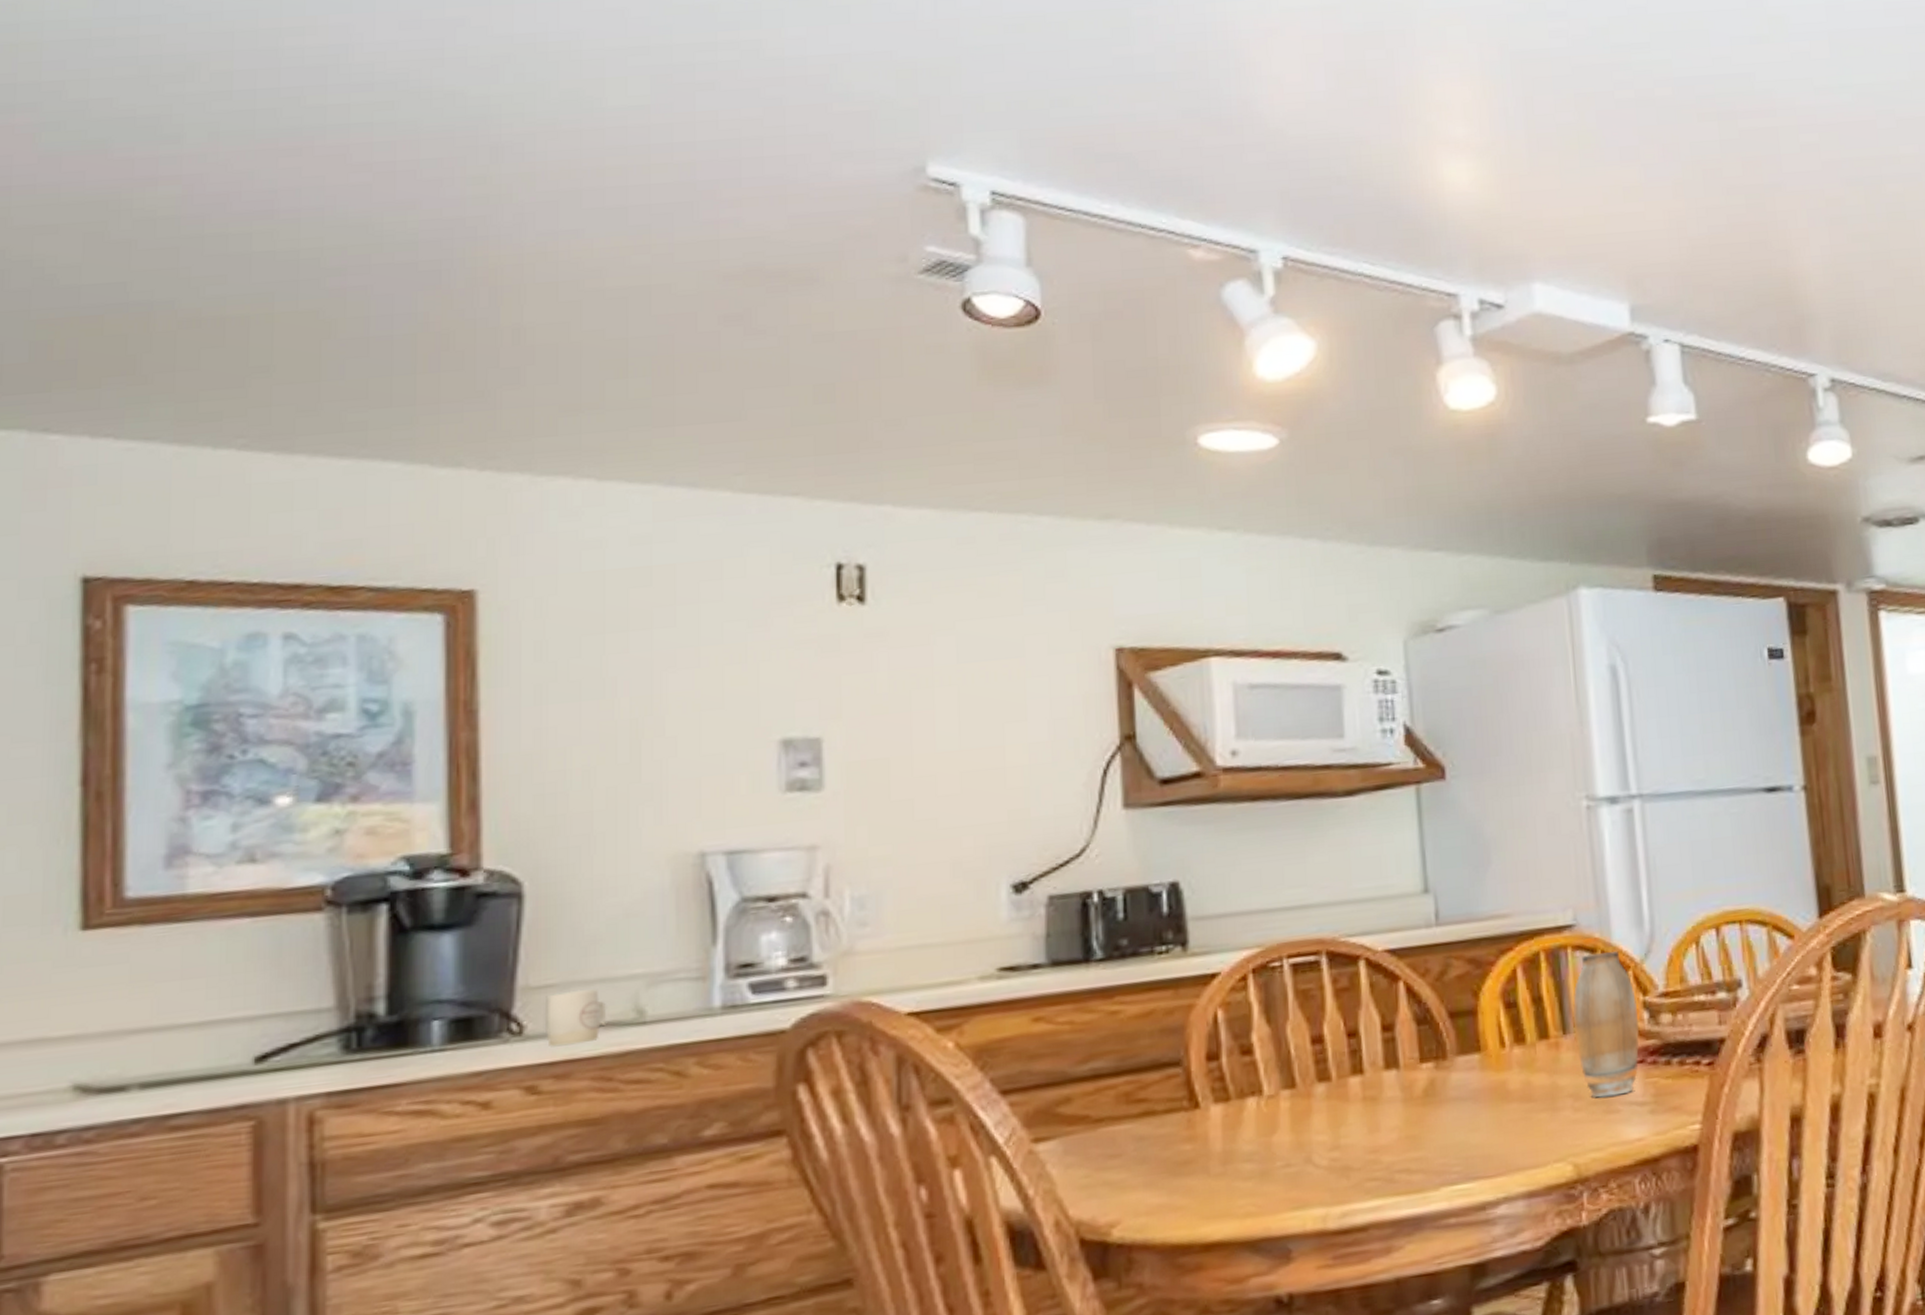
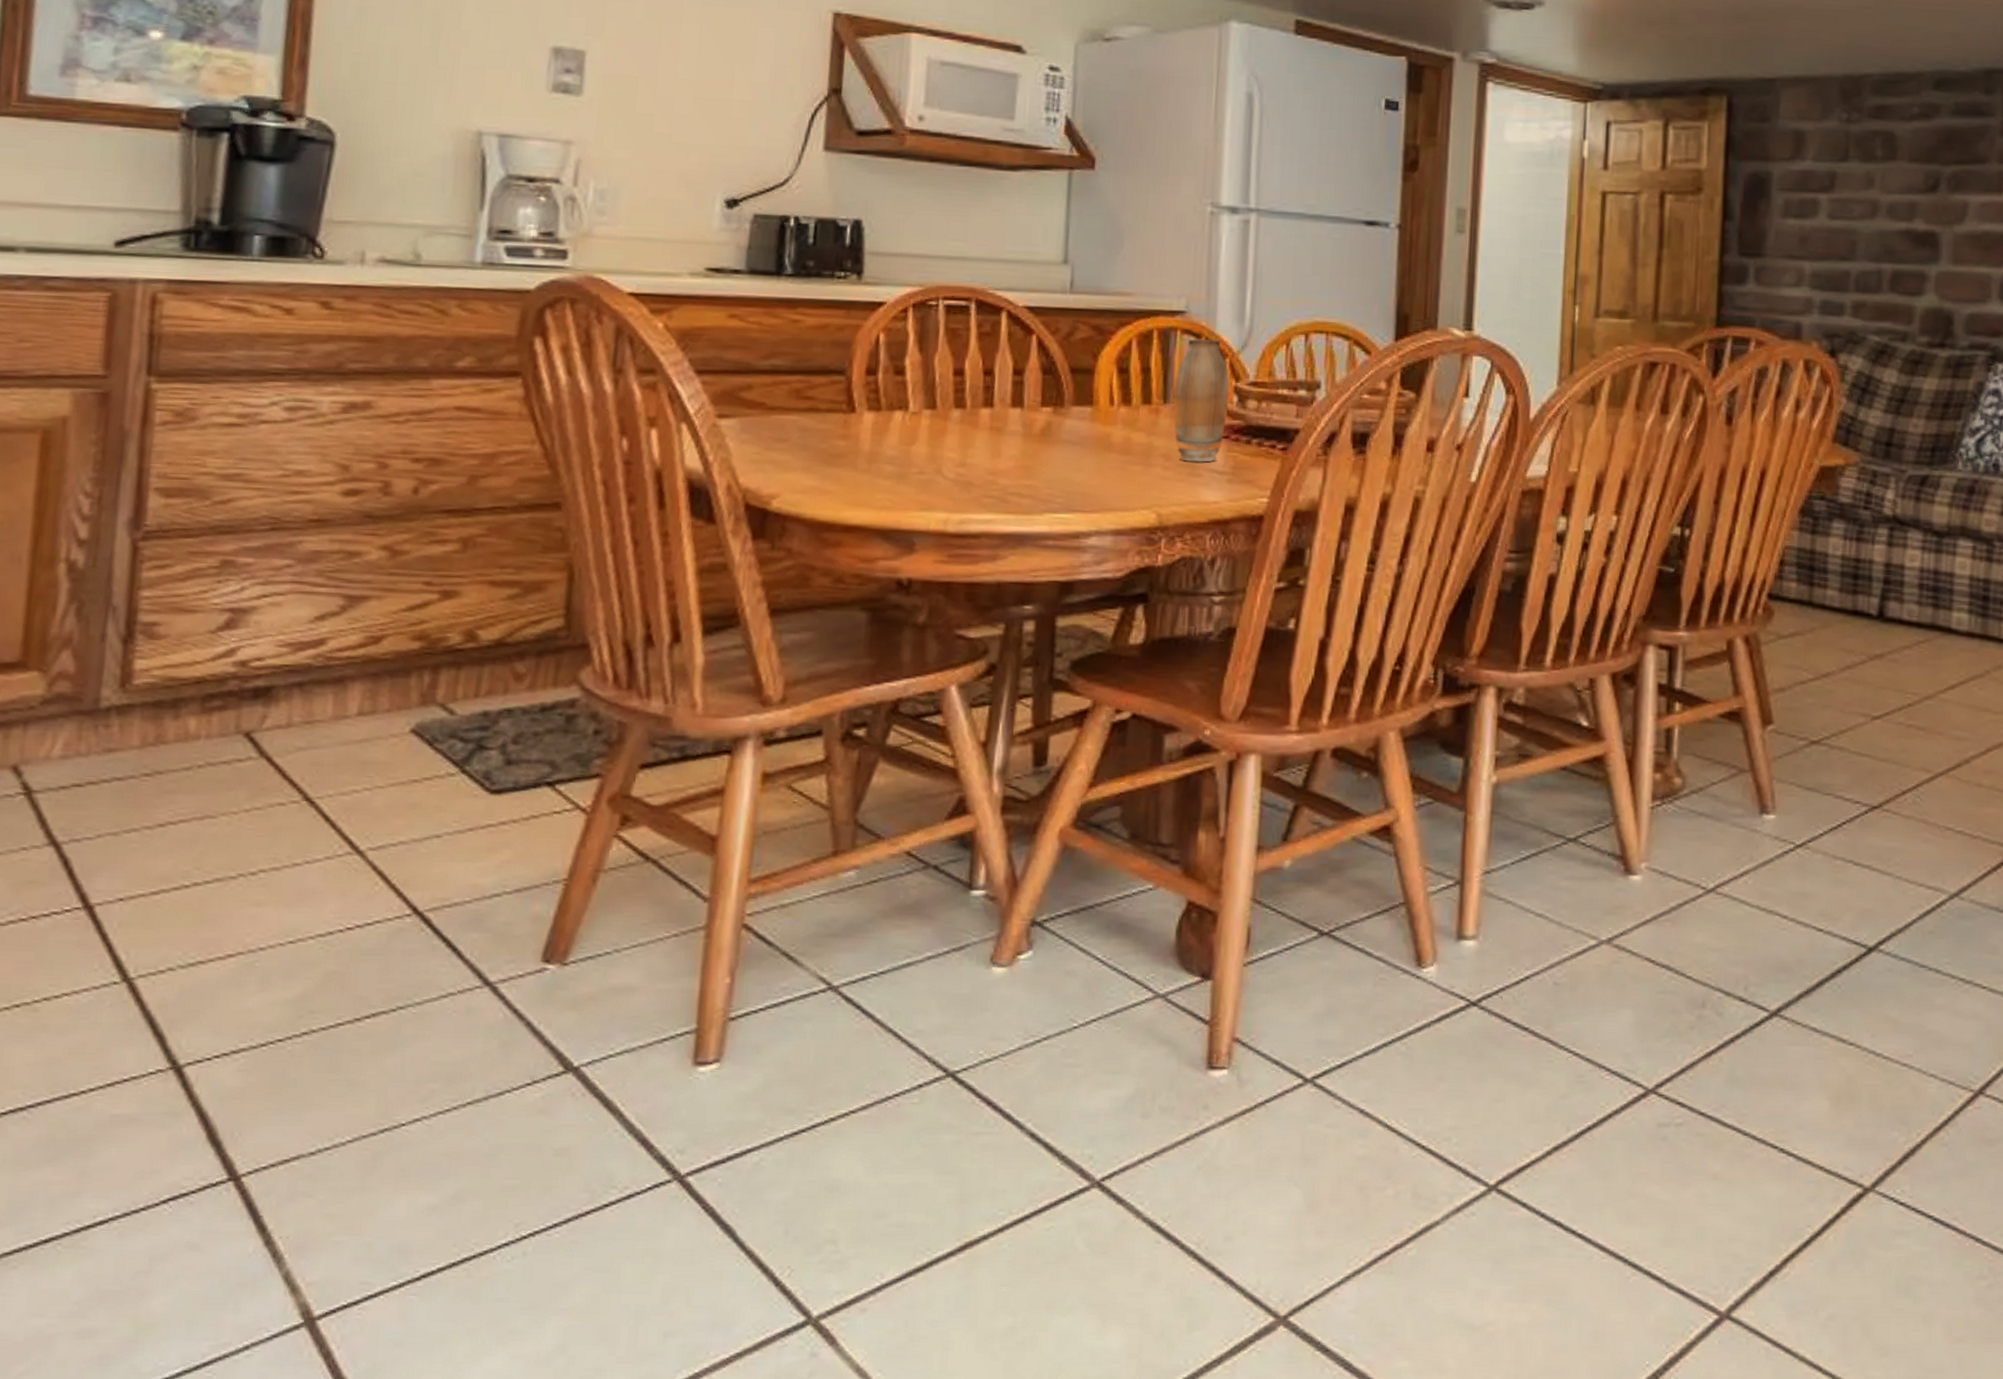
mug: present [544,987,607,1047] -> none [341,229,392,274]

